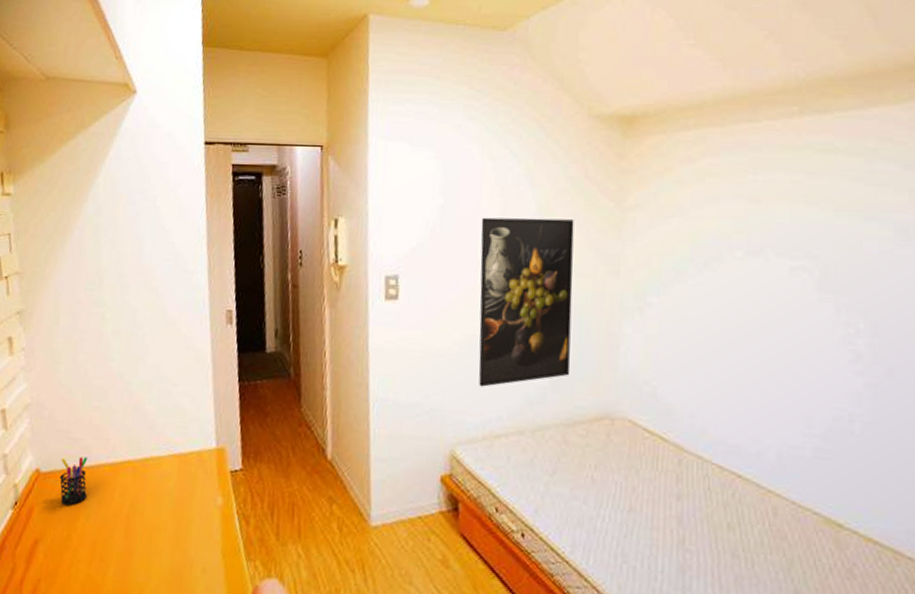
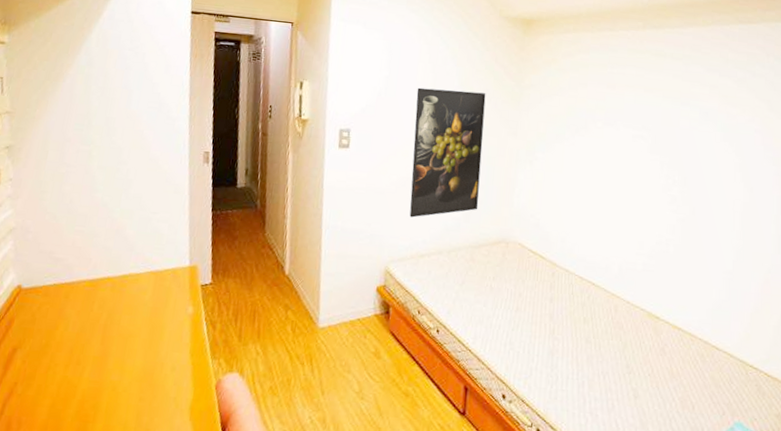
pen holder: present [59,456,88,506] -> none [40,274,70,317]

